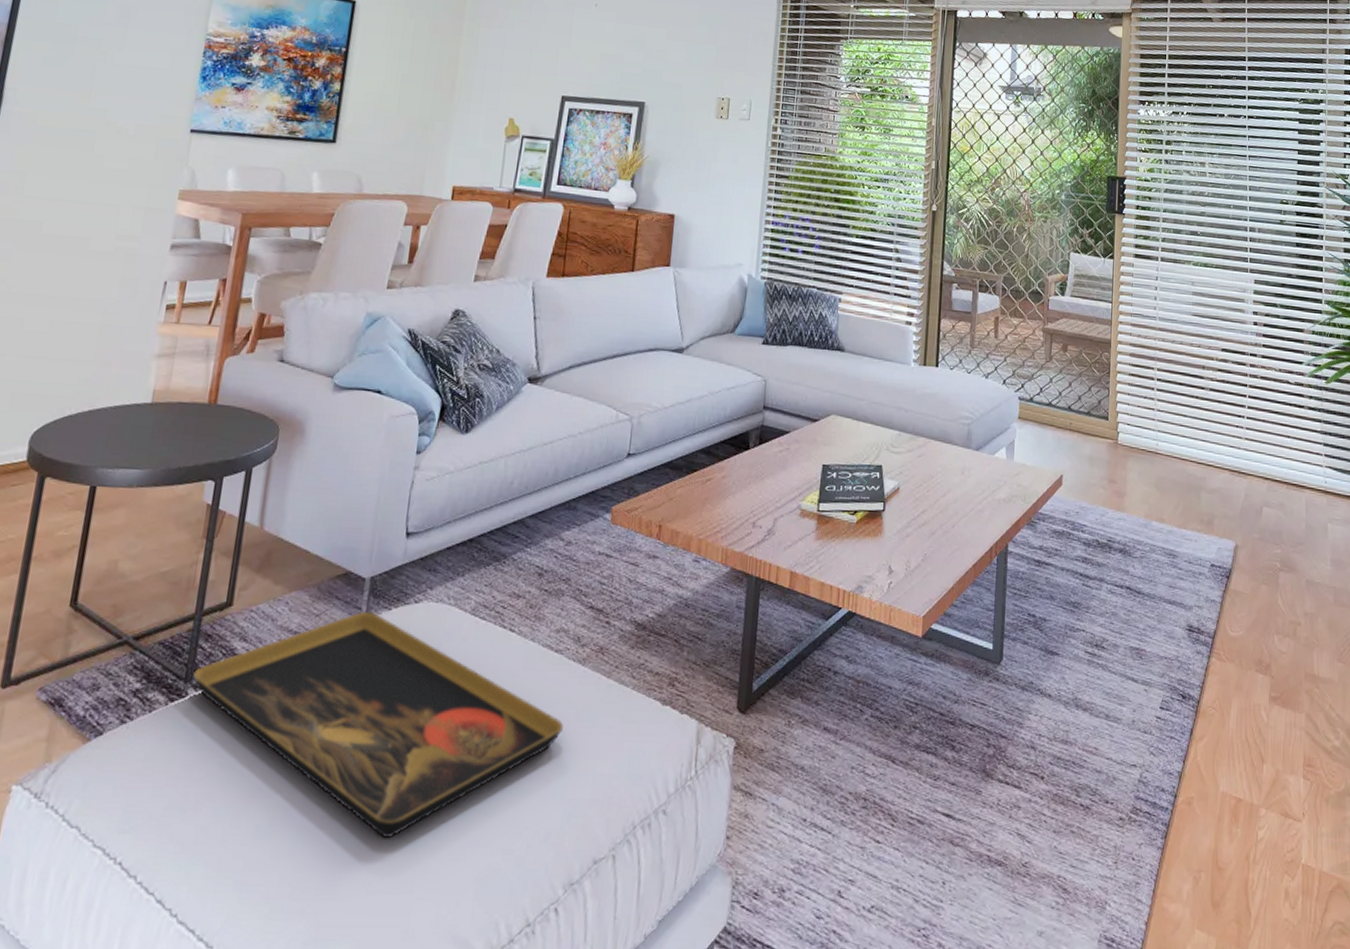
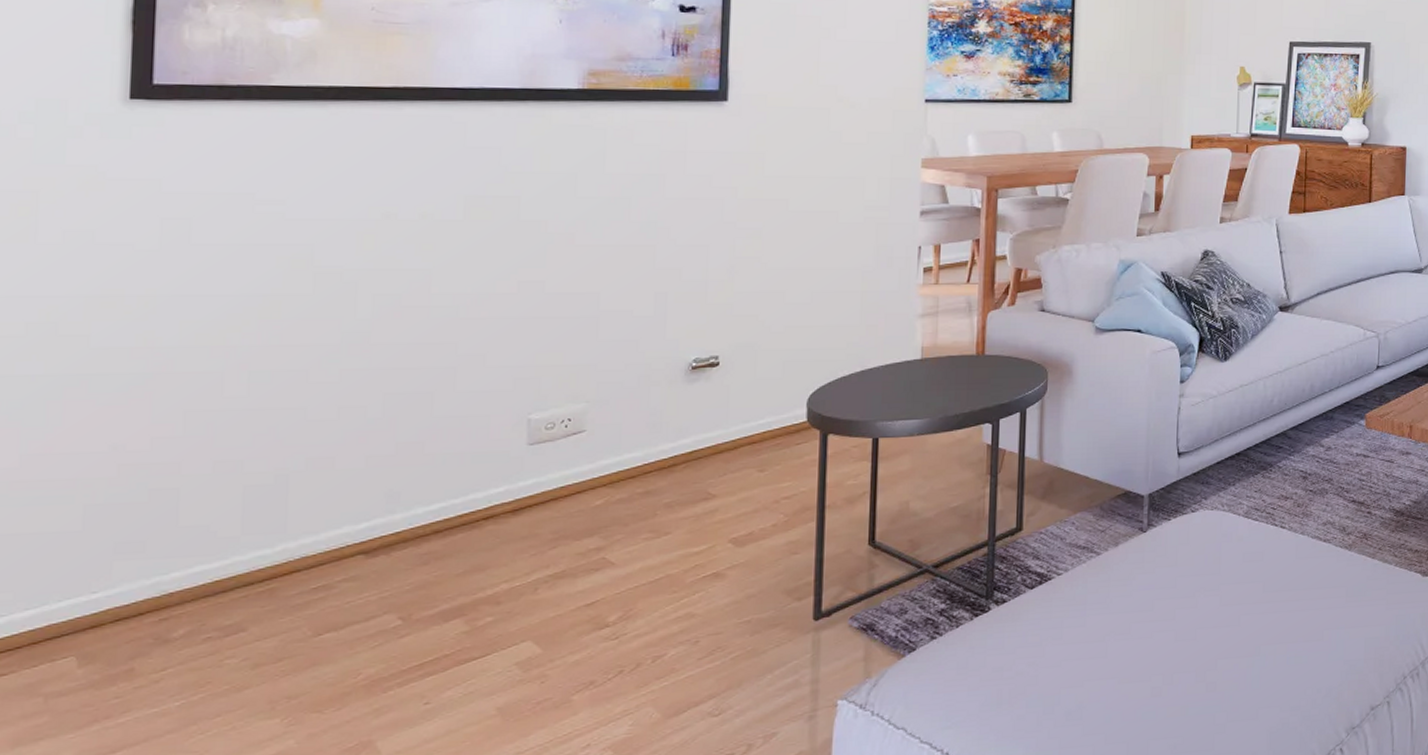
decorative tray: present [193,612,564,838] -> none [993,524,1336,708]

